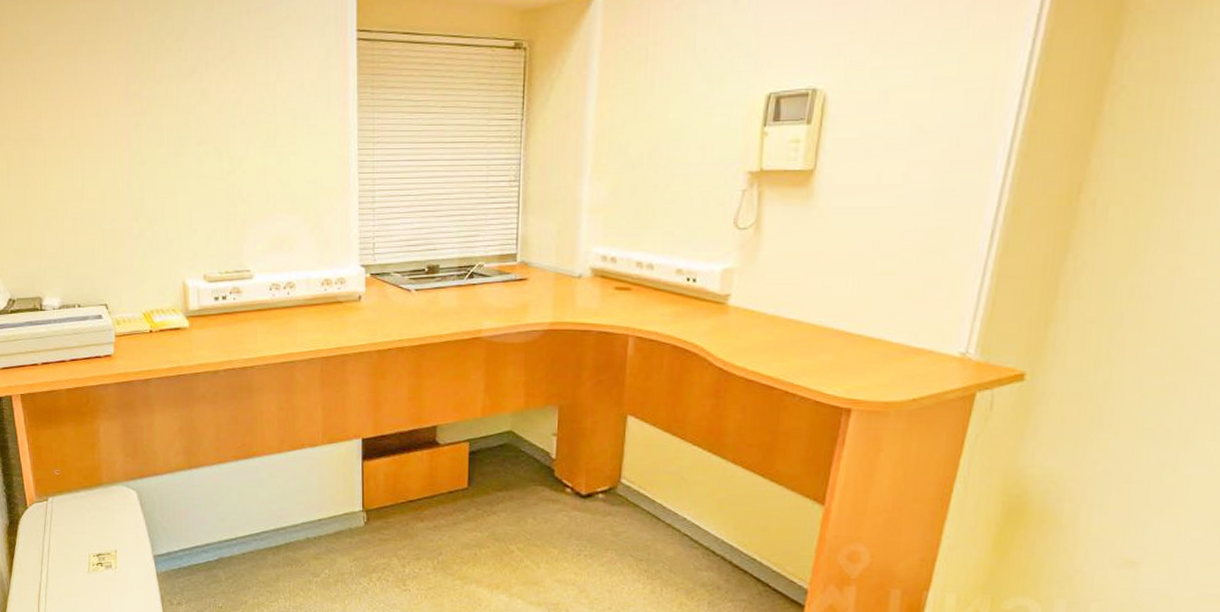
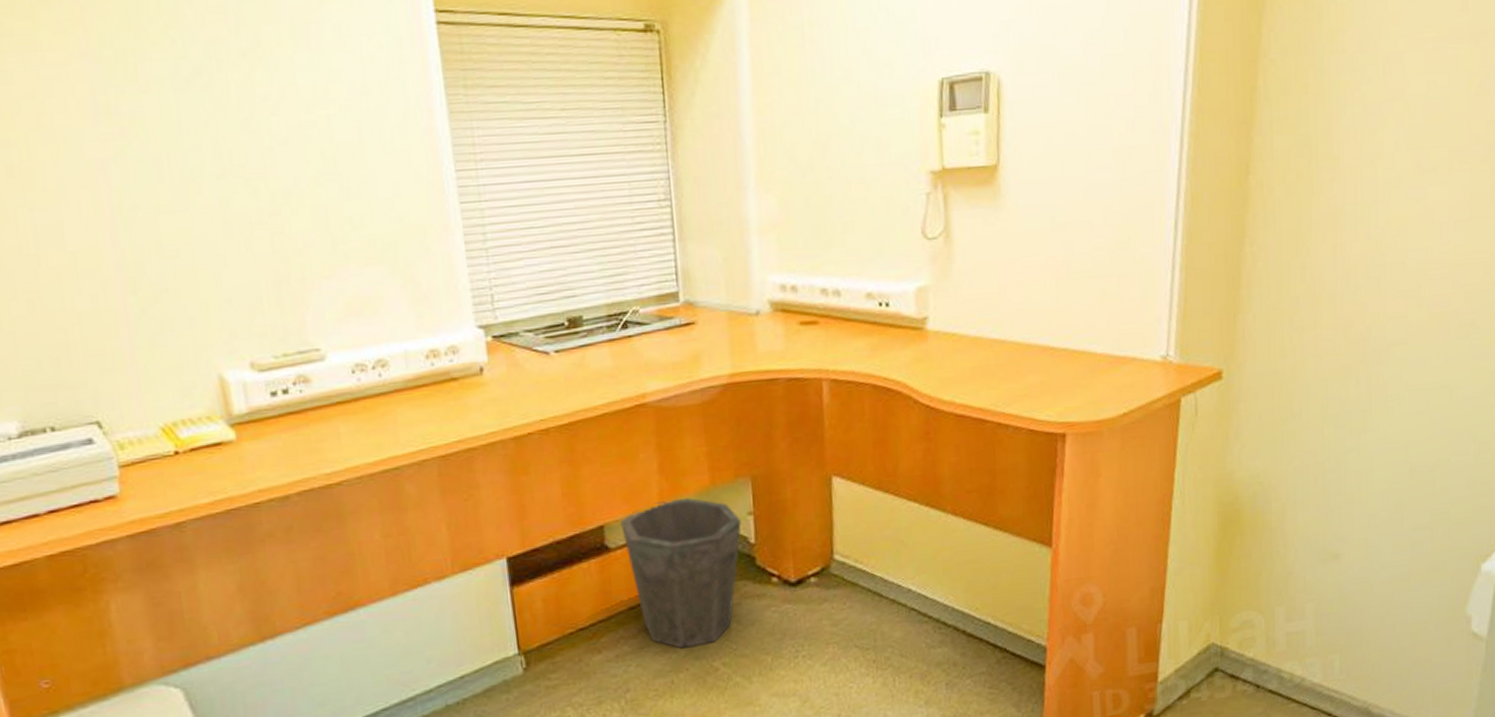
waste bin: none [450,414,546,531] -> present [620,497,742,649]

